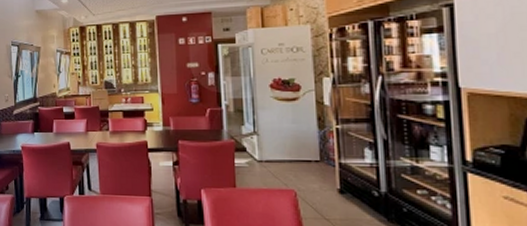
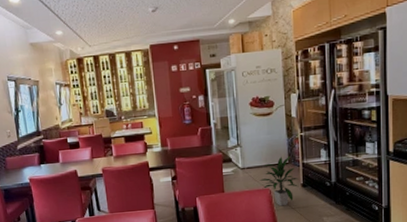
indoor plant: none [281,151,335,215] -> present [259,156,299,207]

